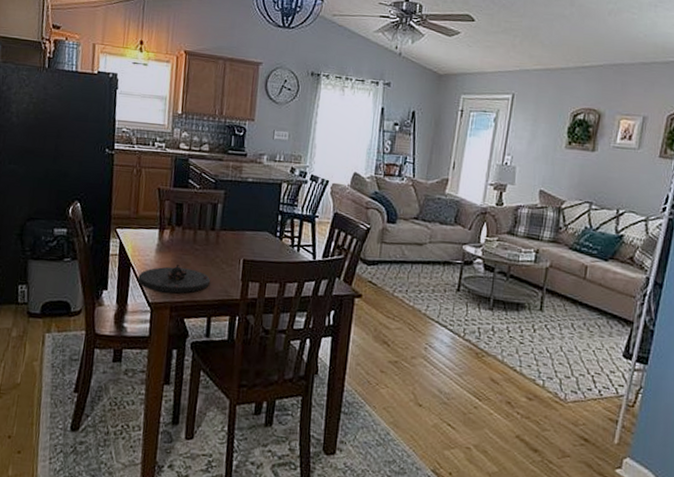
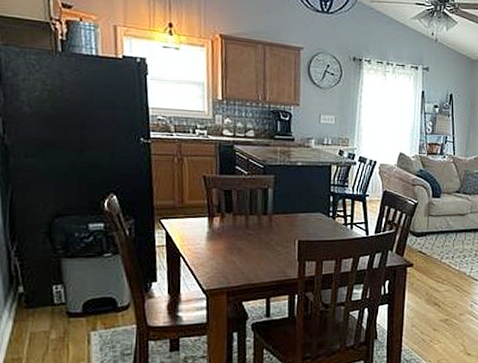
plate: present [138,265,210,294] -> none [190,251,266,279]

